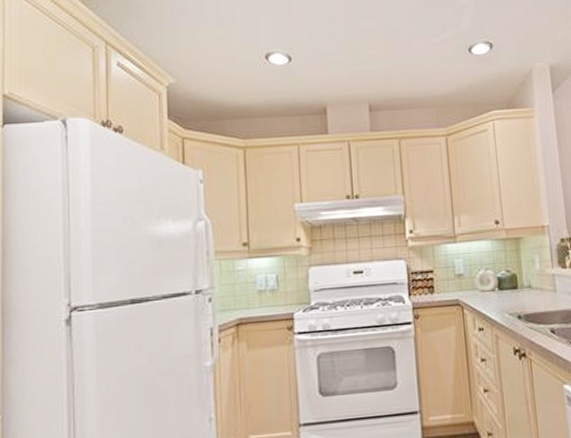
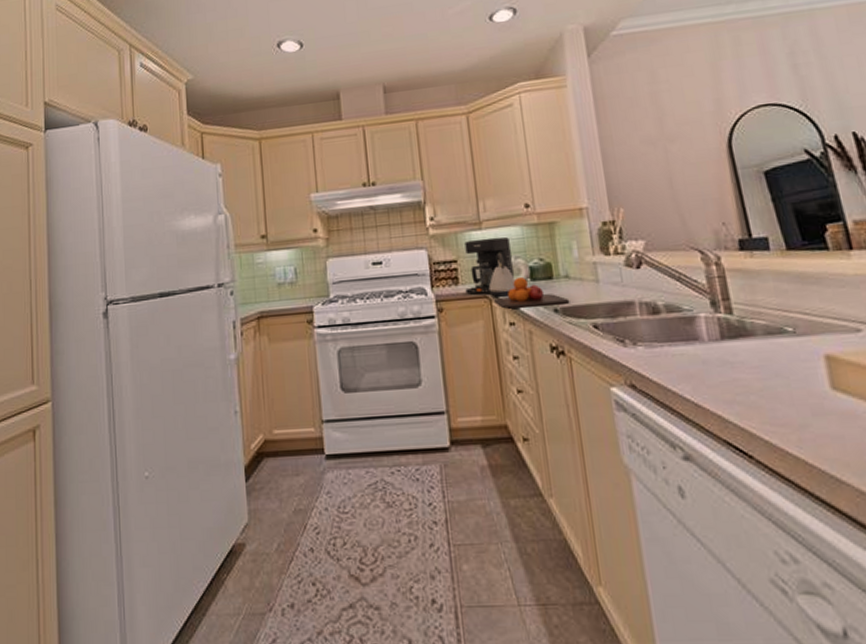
coffee maker: none [440,250,484,303] -> present [464,237,514,295]
kettle: none [461,263,485,306] -> present [488,252,516,299]
chopping board: none [465,287,532,316] -> present [493,277,570,309]

